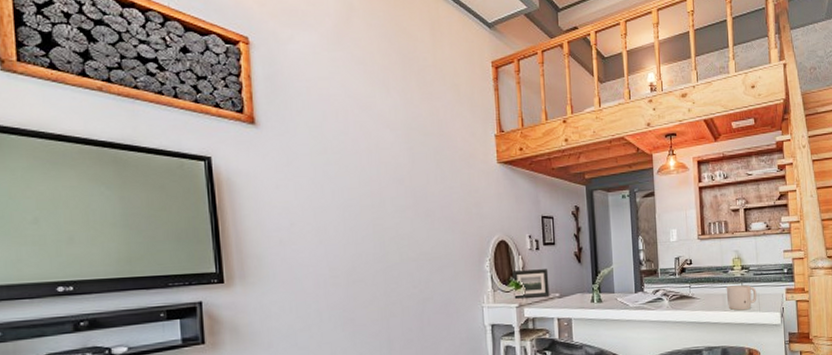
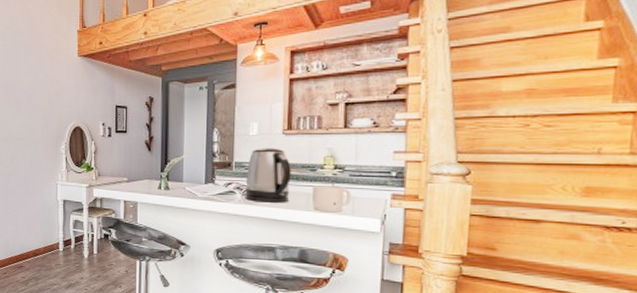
picture frame: present [512,269,550,300] -> none [85,154,119,181]
kettle: none [671,253,709,307] -> present [245,148,292,203]

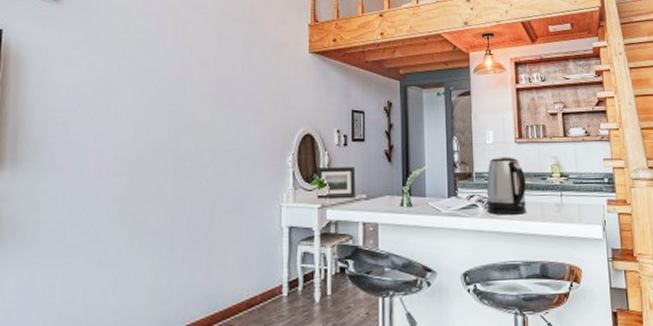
picture frame: none [85,154,119,181] -> present [316,167,356,200]
mug: present [311,185,352,213] -> none [544,194,578,222]

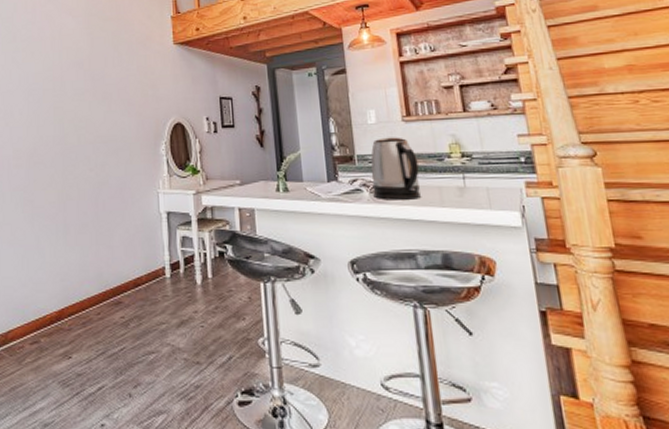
picture frame: present [316,167,356,200] -> none [189,153,230,186]

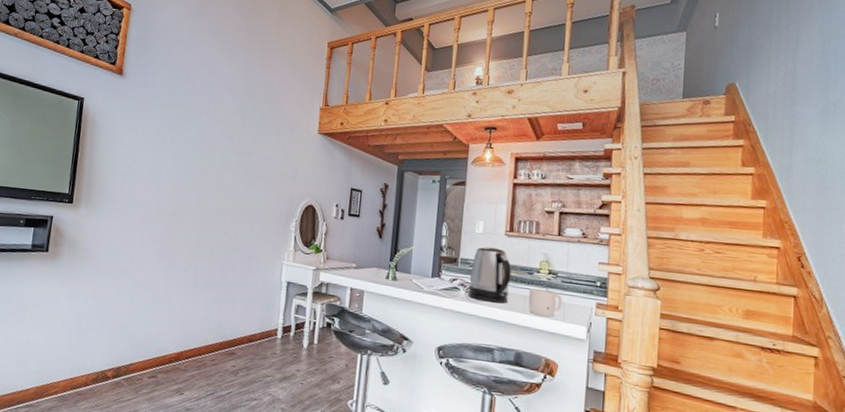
mug: none [442,176,486,207] -> present [528,288,563,318]

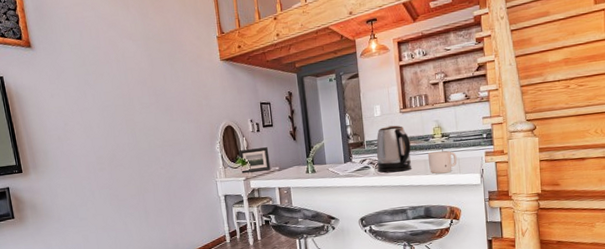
picture frame: none [312,235,349,265] -> present [239,147,271,174]

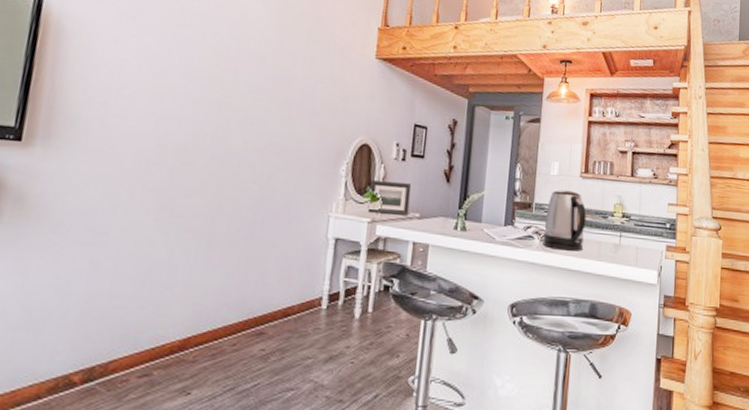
mug: present [427,150,458,174] -> none [602,233,636,263]

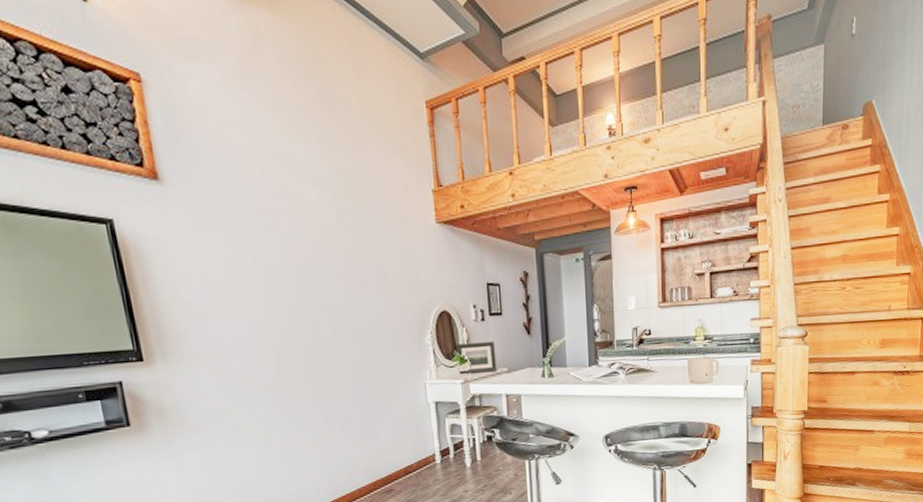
kettle: present [542,189,587,251] -> none [627,322,668,381]
mug: none [602,233,636,263] -> present [687,356,720,384]

